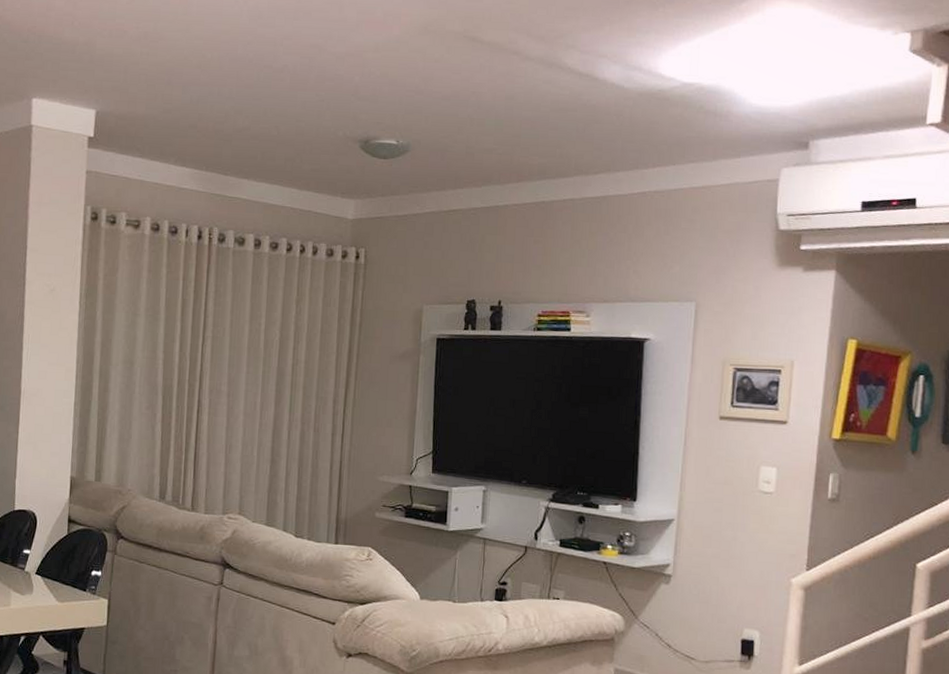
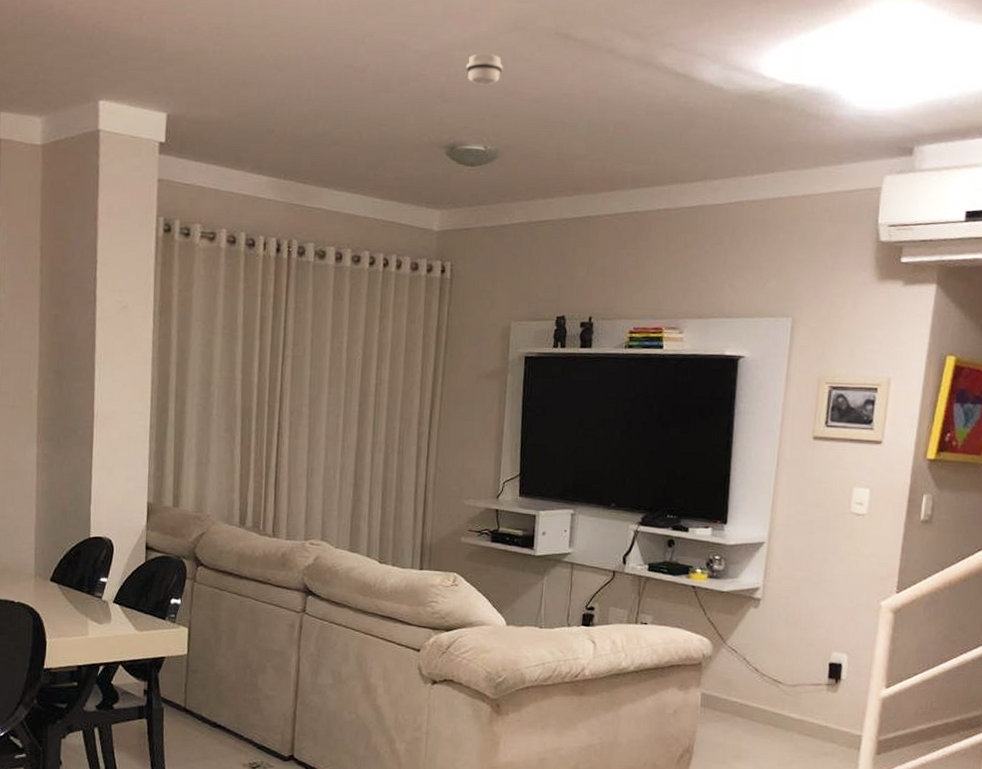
smoke detector: none [379,55,414,84] -> present [466,53,503,85]

